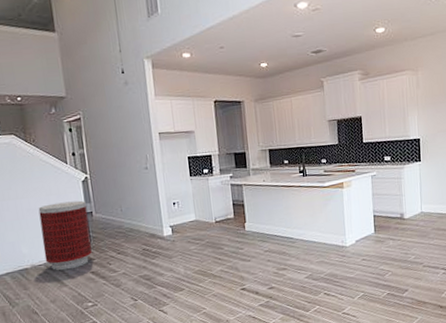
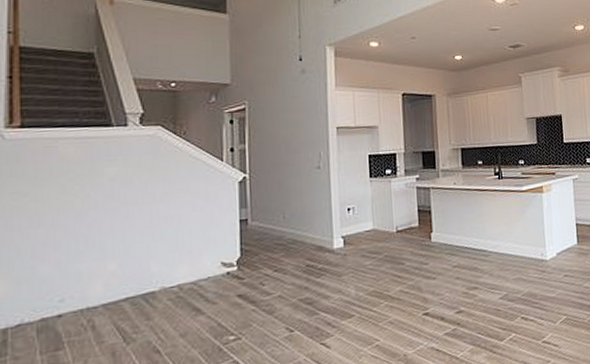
trash can: present [38,200,92,271] -> none [179,205,243,294]

